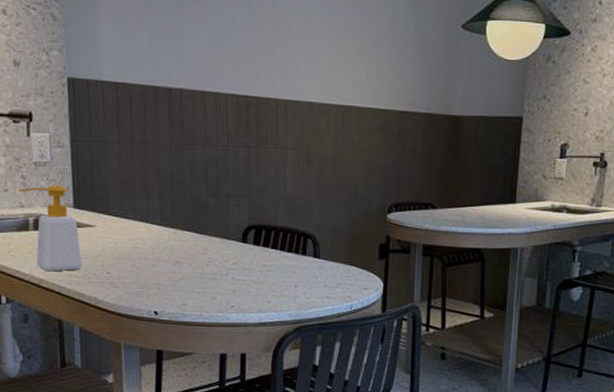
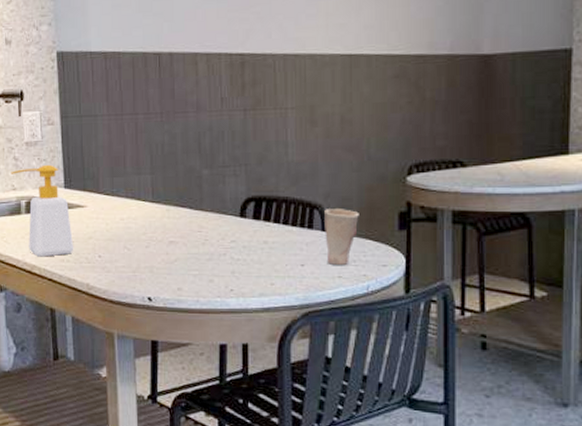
cup: none [316,238,346,287] -> present [324,209,359,265]

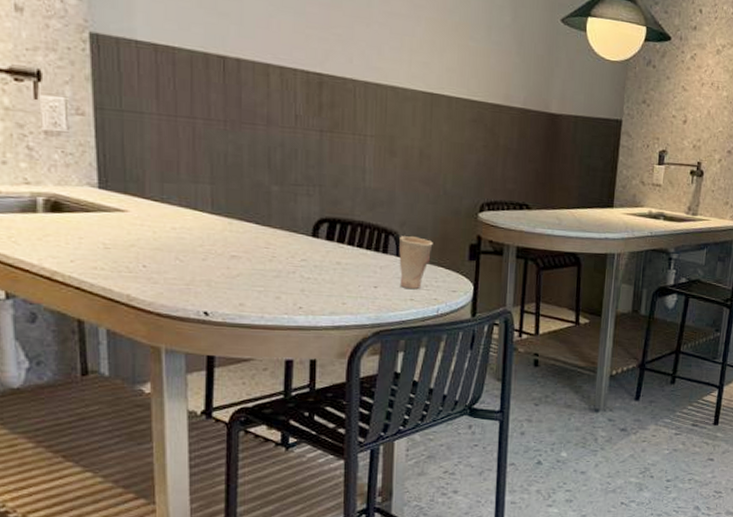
soap bottle: present [11,164,74,257] -> none [22,159,111,263]

